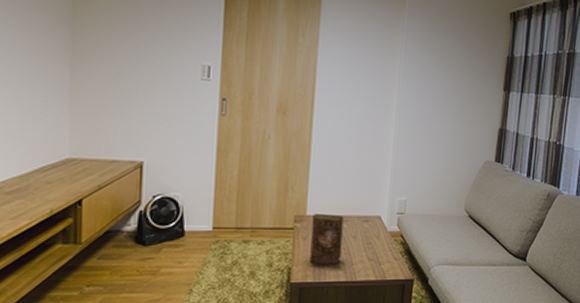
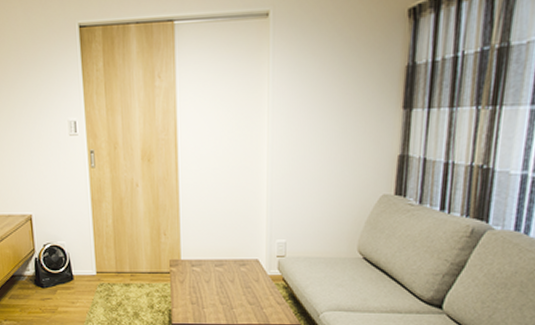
book: present [309,213,344,265] -> none [187,257,220,308]

